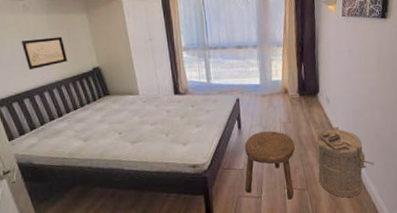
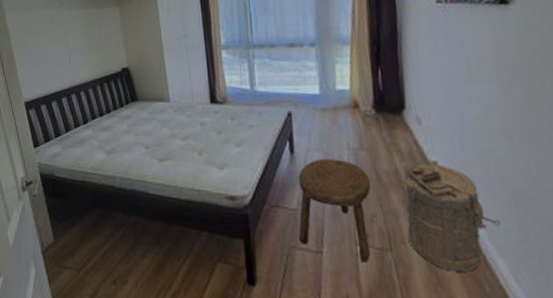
wall art: present [21,36,68,71] -> none [54,33,97,70]

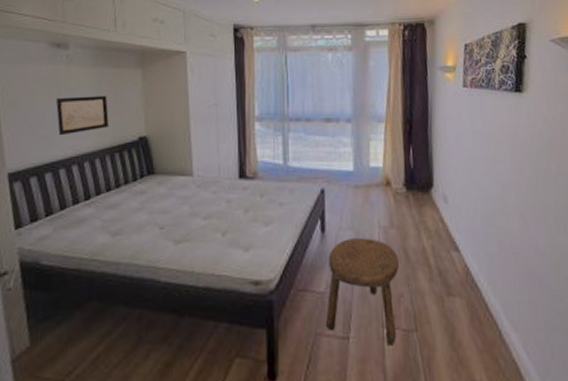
wall art: none [54,33,97,70] -> present [55,95,110,136]
laundry hamper: present [402,161,501,272] -> none [429,238,515,349]

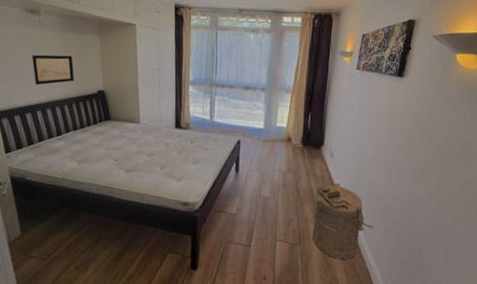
stool: present [325,238,400,346] -> none [234,178,293,253]
laundry hamper: none [429,238,515,349] -> present [312,183,373,259]

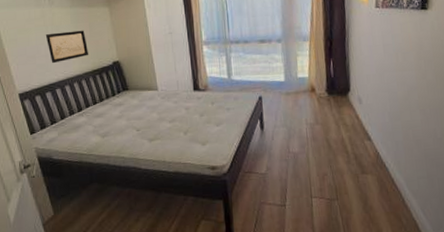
laundry hamper: present [312,183,373,259] -> none [347,130,415,211]

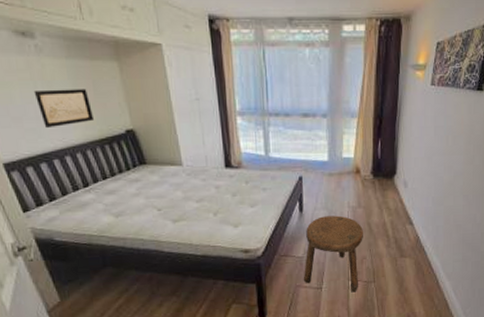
stool: none [267,132,324,210] -> present [303,215,364,293]

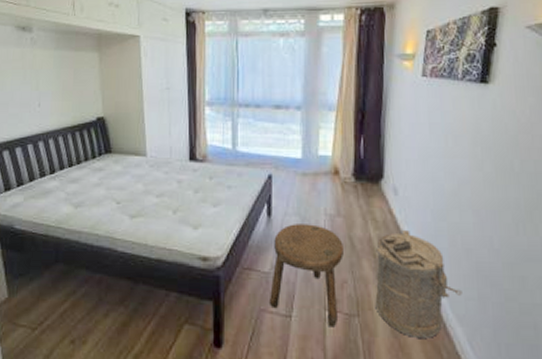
wall art: present [33,89,95,129] -> none [22,77,71,114]
laundry hamper: none [387,215,451,292] -> present [375,231,462,338]

